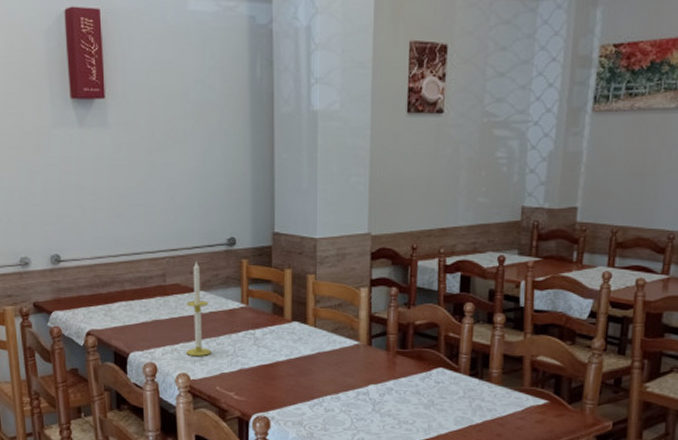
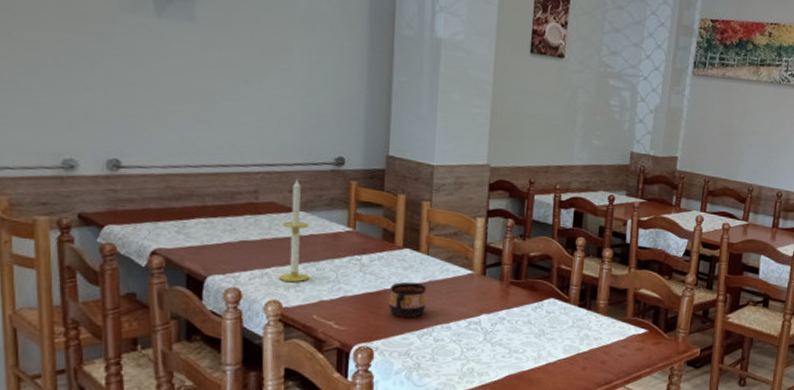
cup: none [281,354,316,389] -> present [388,282,427,318]

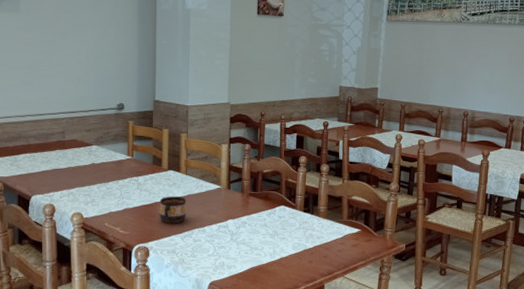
candle: present [279,179,309,283] -> none [81,121,102,199]

